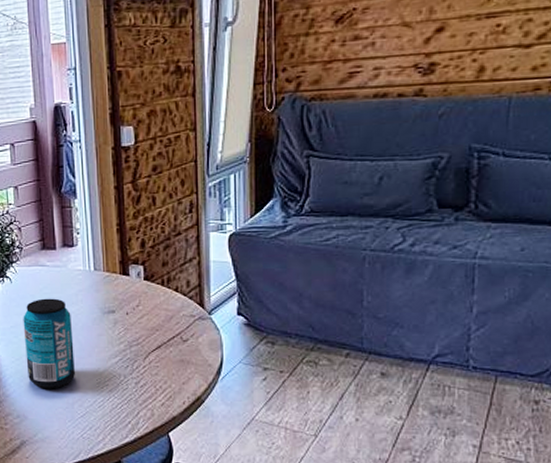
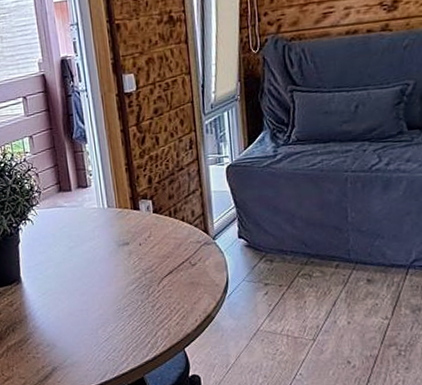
beverage can: present [23,298,75,389] -> none [46,235,97,319]

